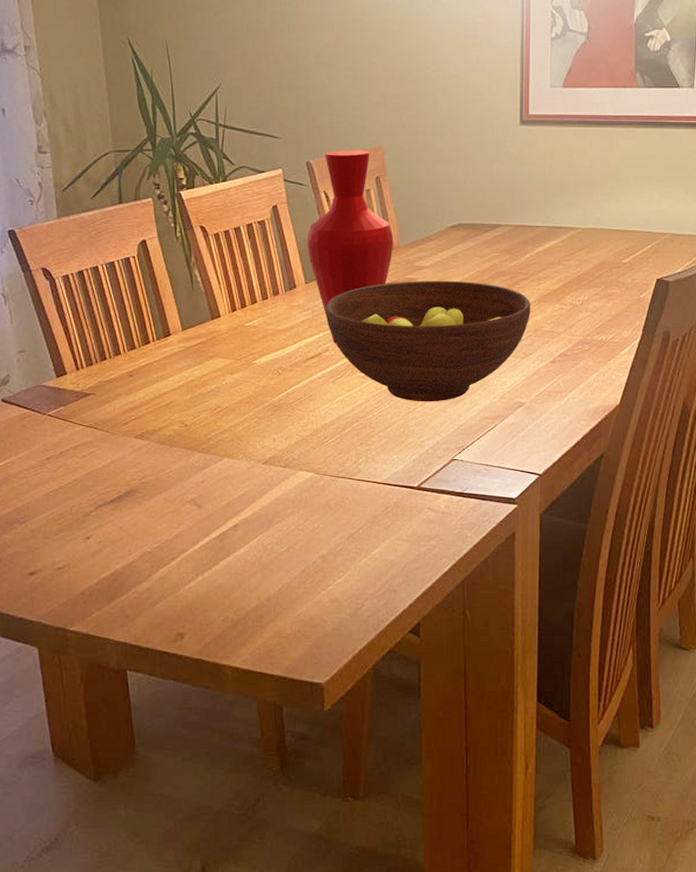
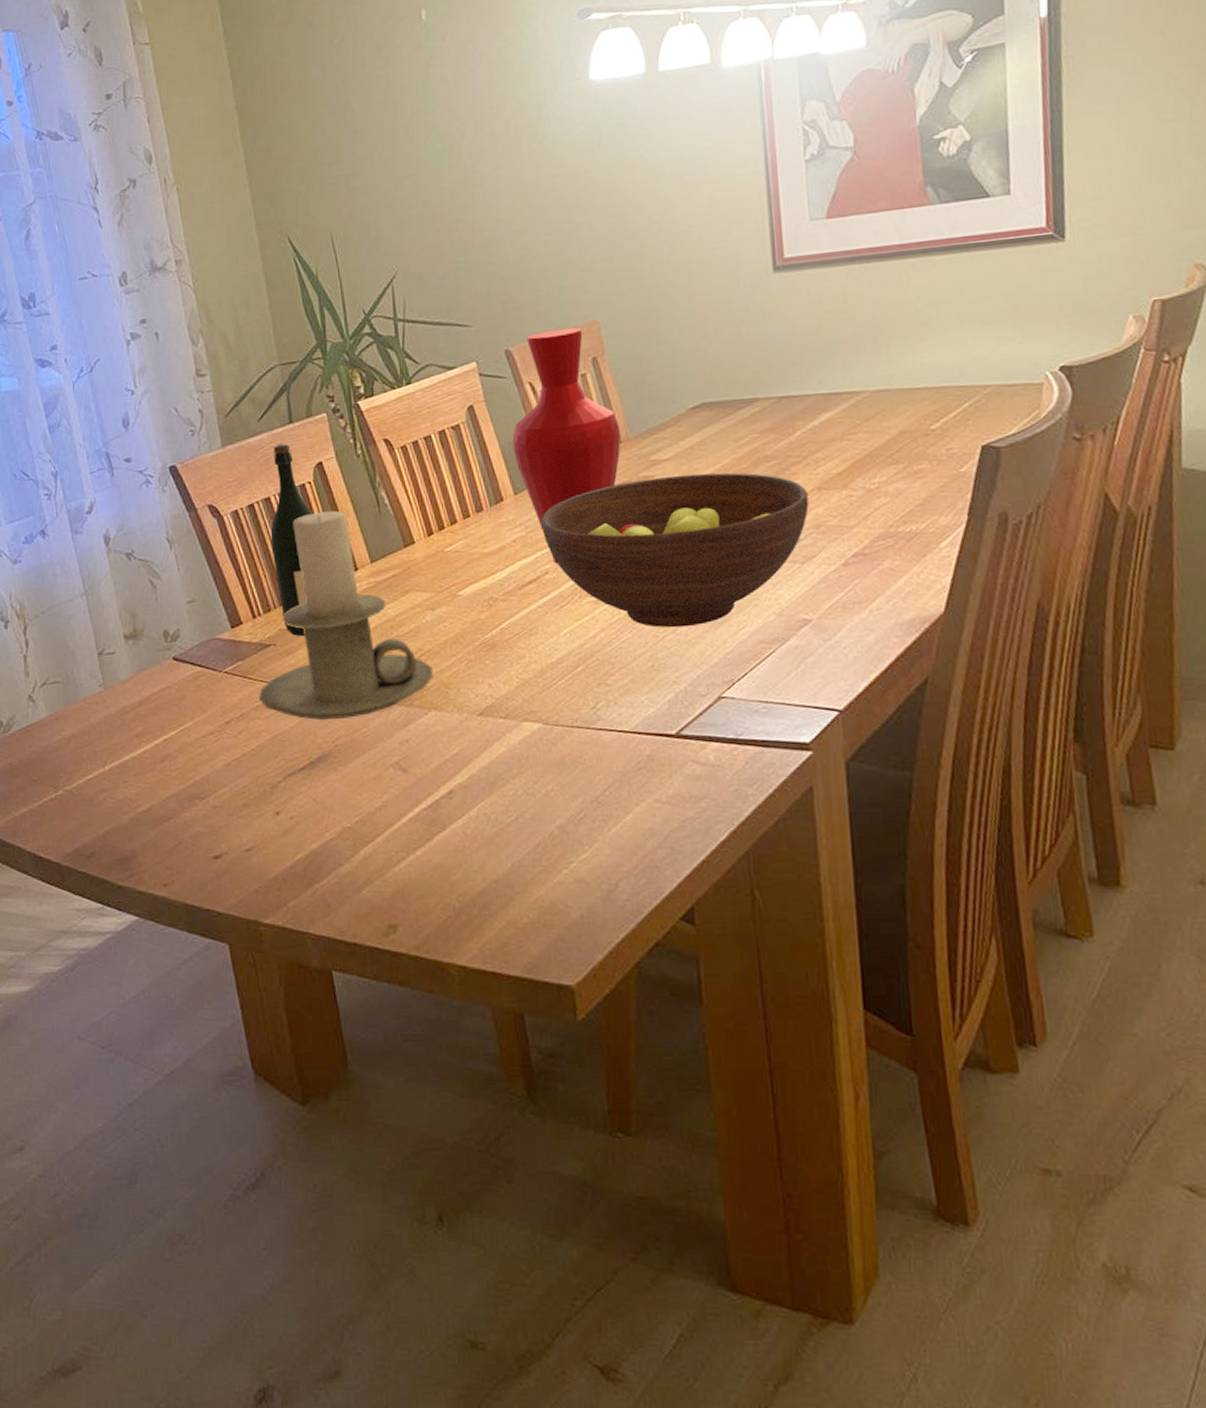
candle holder: none [77,283,228,460] -> present [258,510,433,720]
wine bottle: none [96,221,134,388] -> present [270,444,312,636]

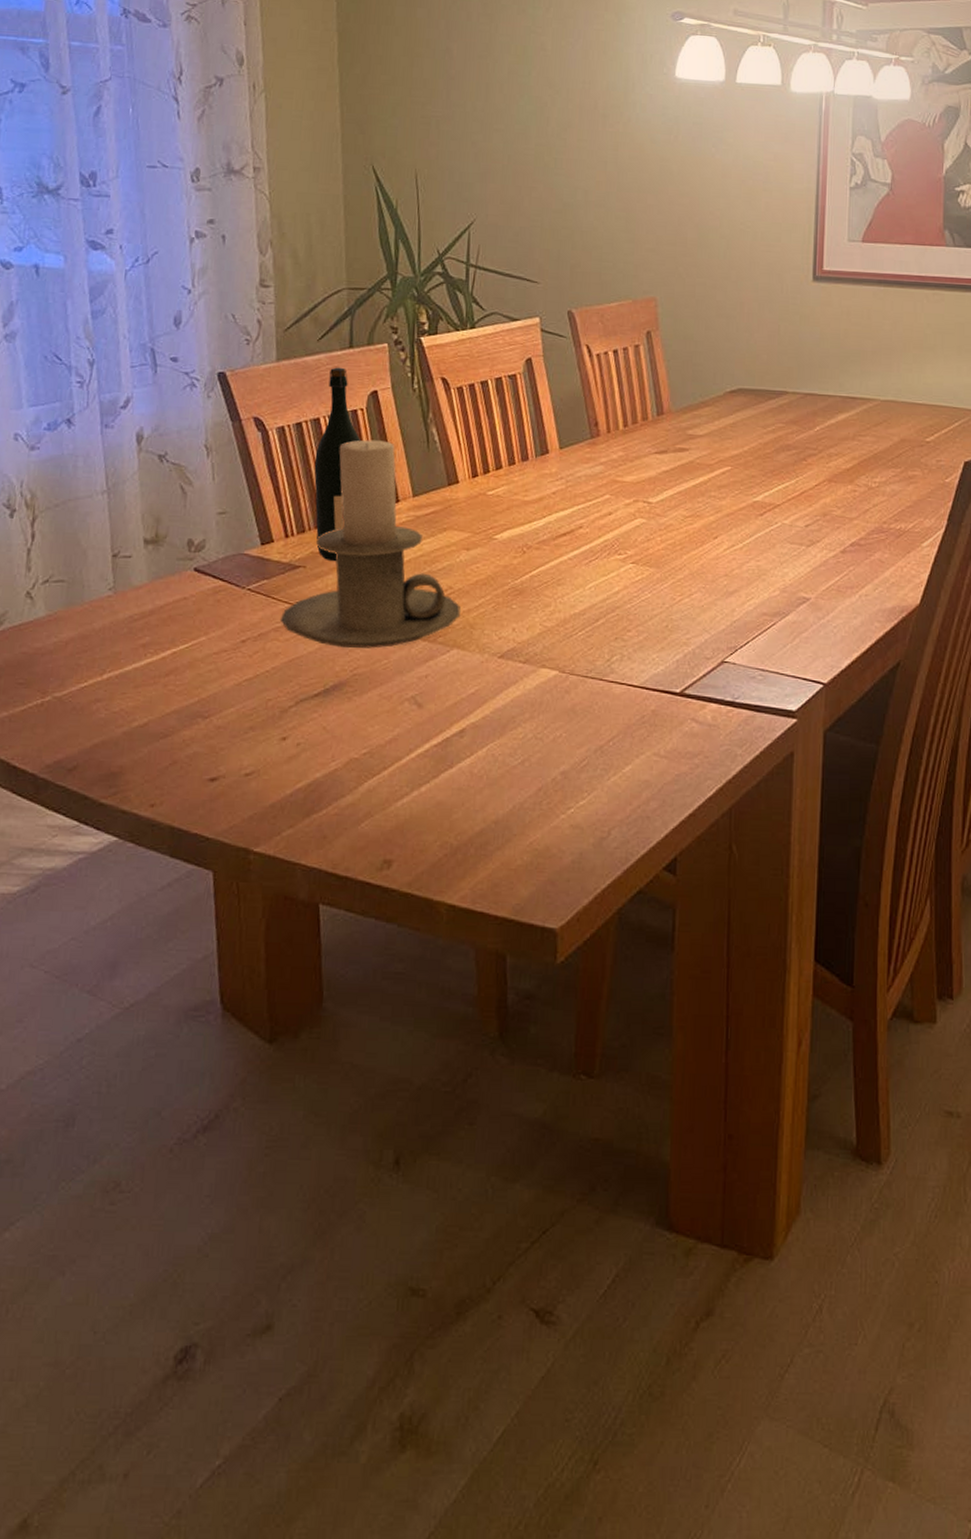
vase: present [512,328,621,564] -> none [564,299,664,520]
fruit bowl: present [541,472,809,628] -> none [581,451,819,593]

